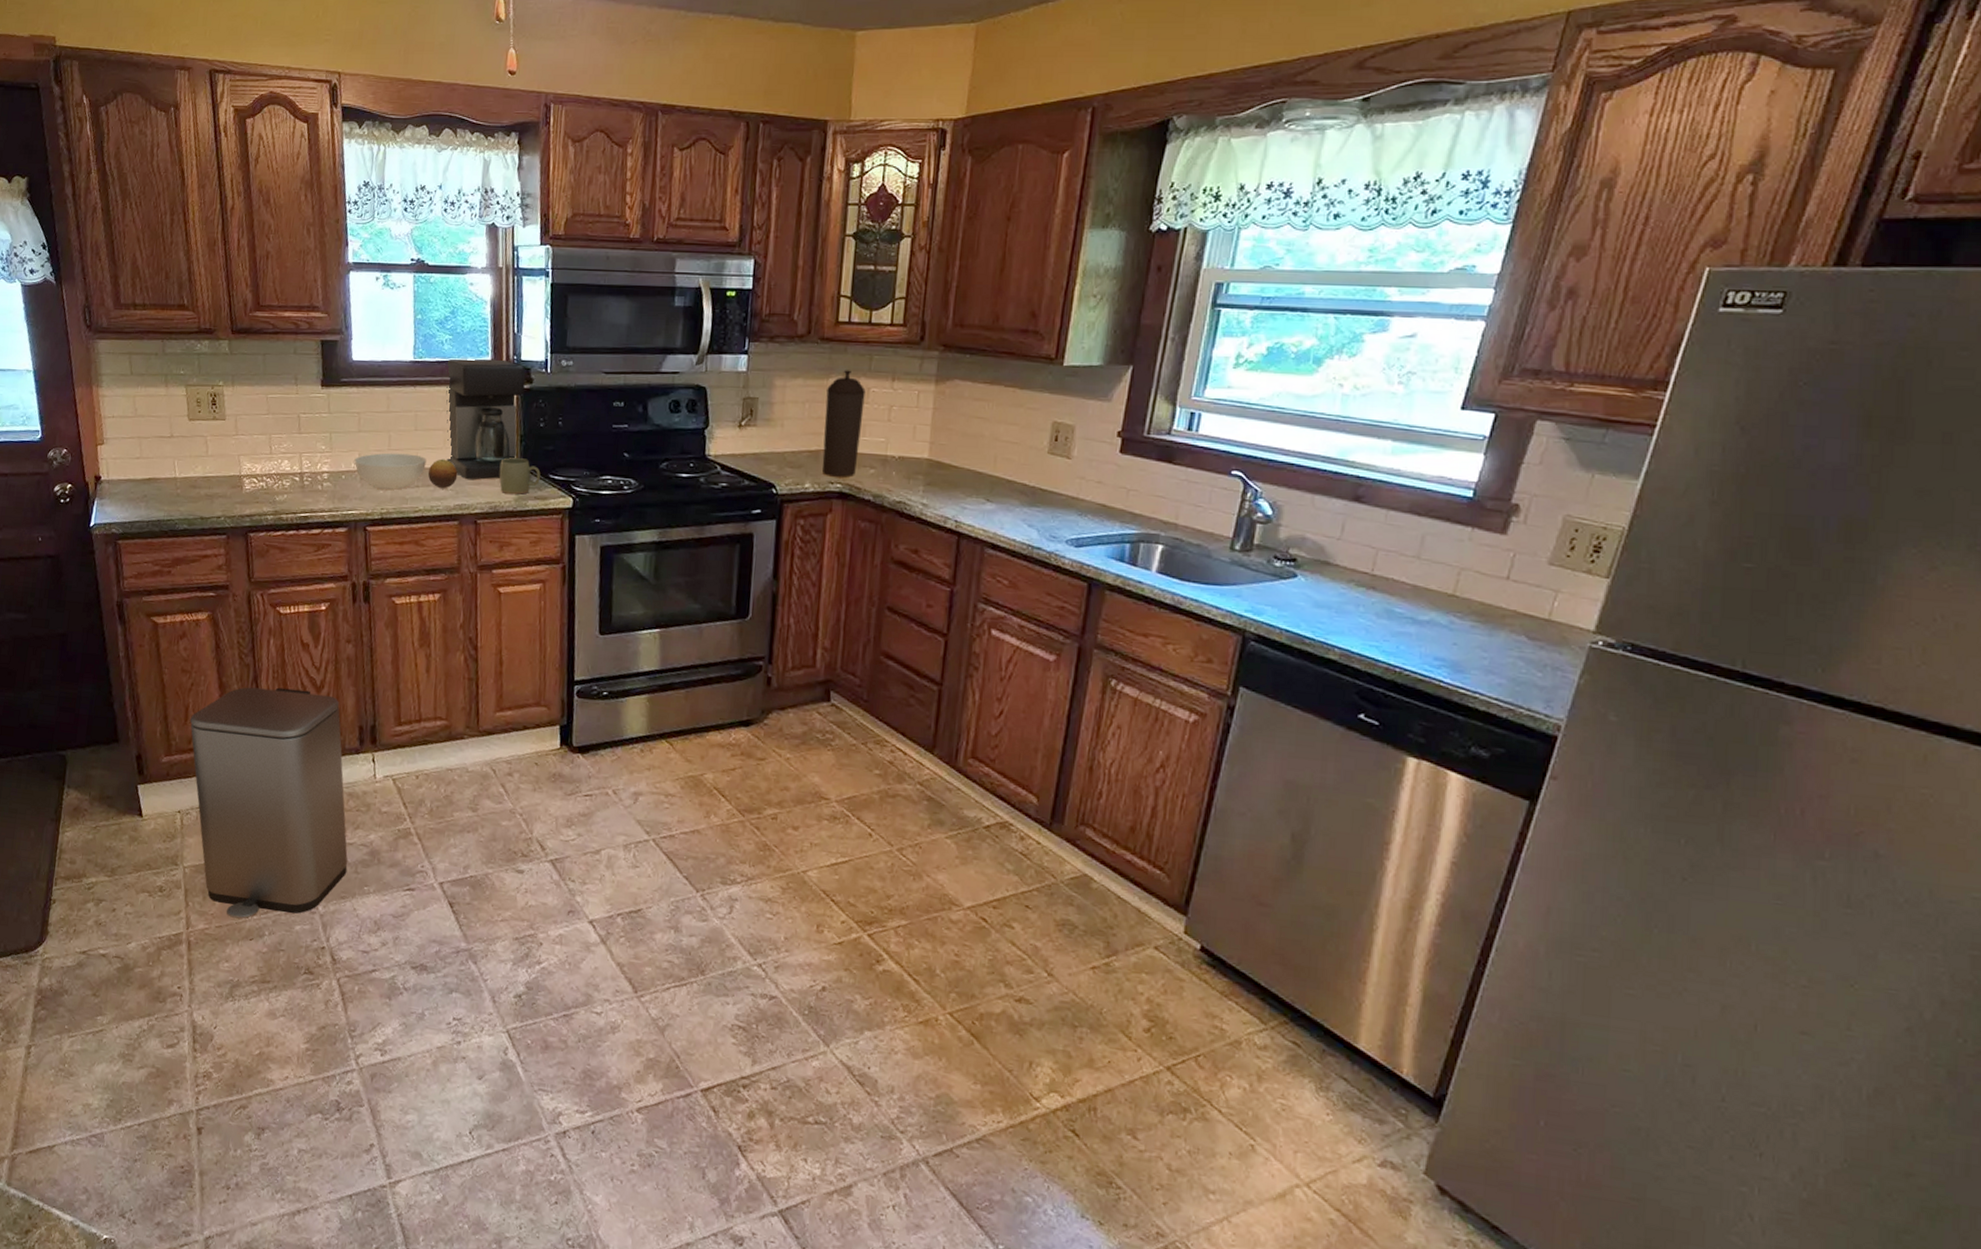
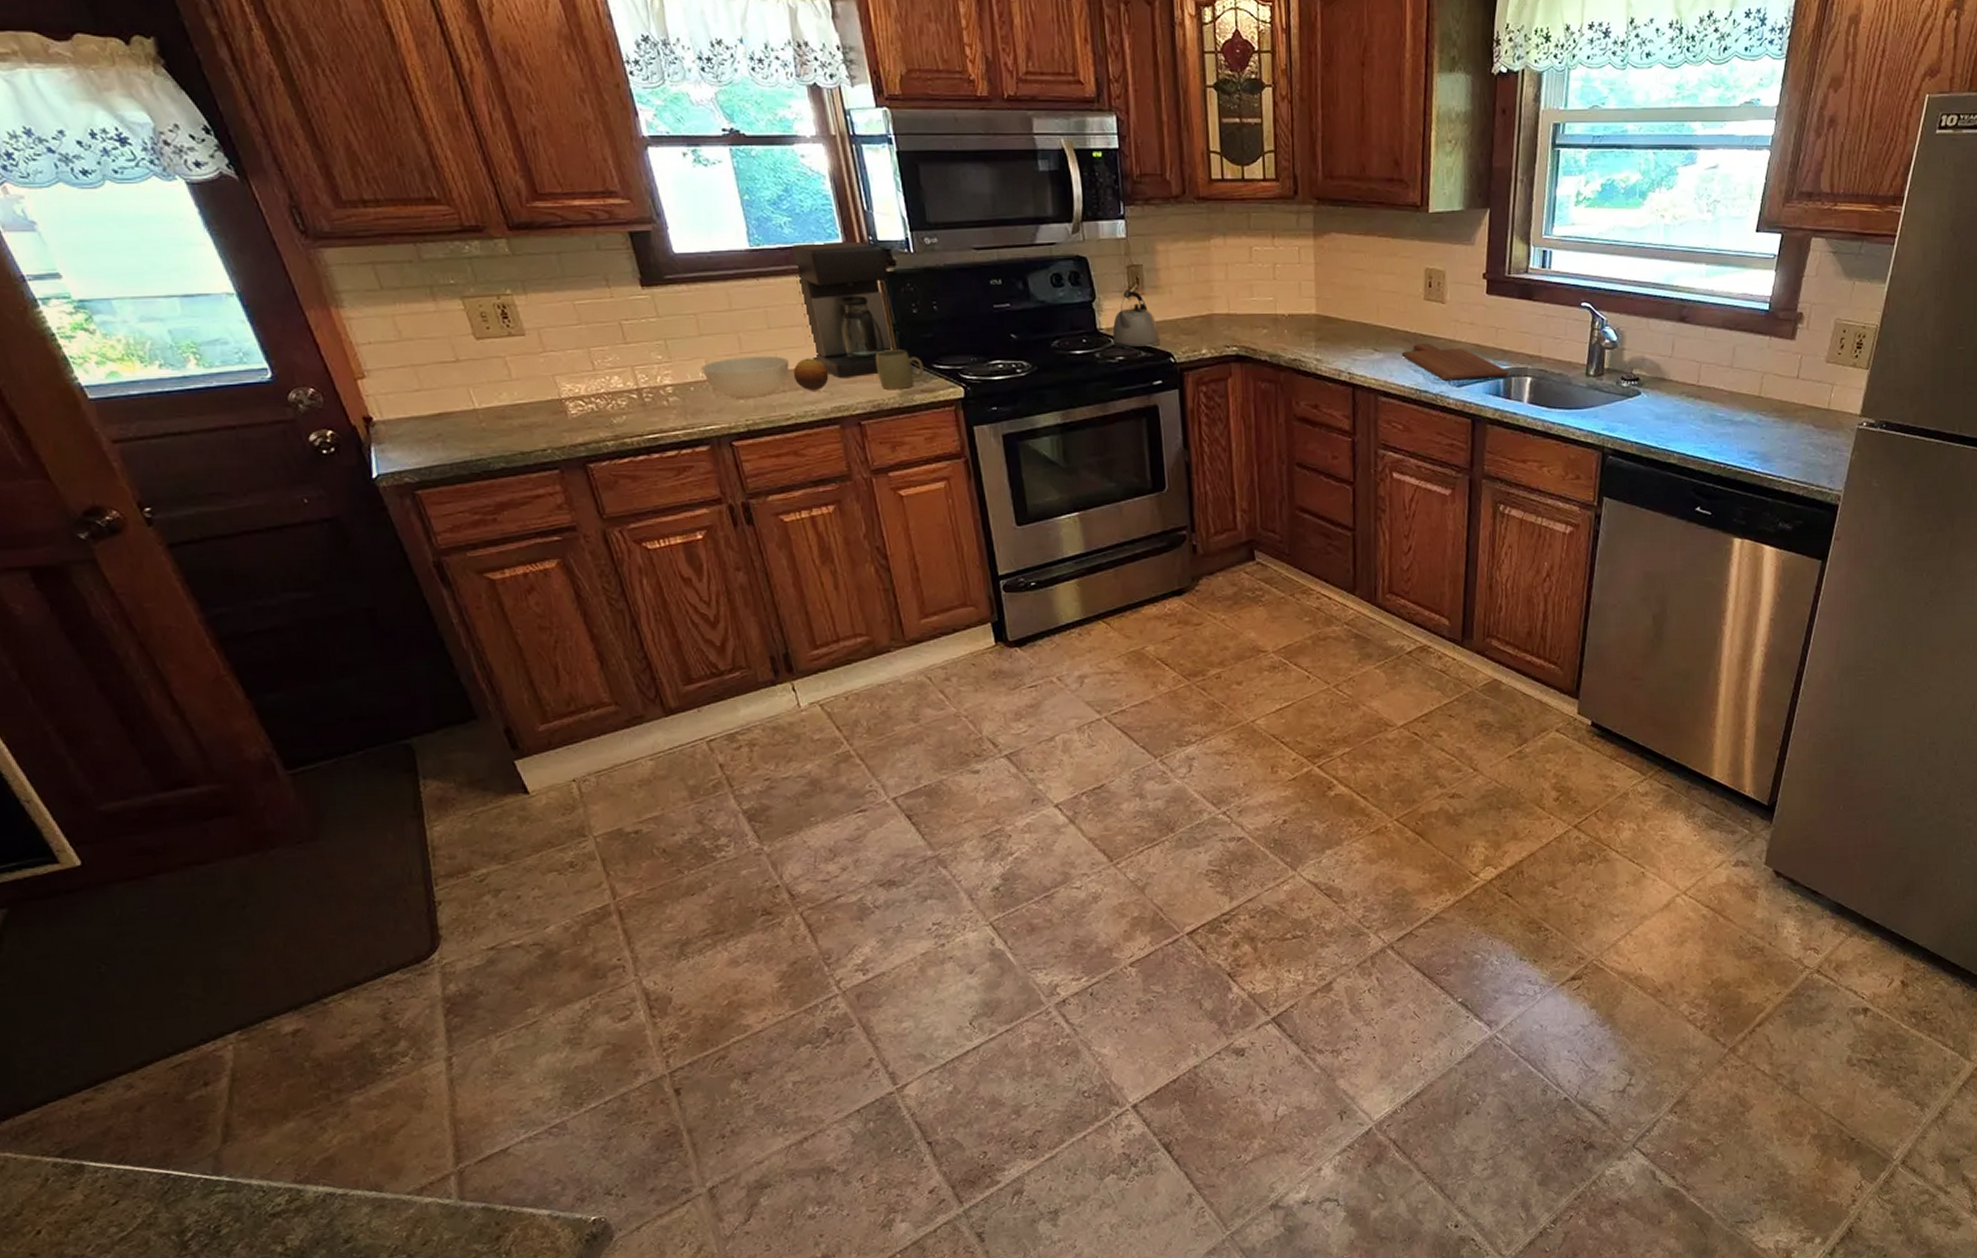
pedal bin: present [189,687,348,919] -> none [562,628,788,877]
kettle: none [719,421,765,476] -> present [1112,291,1160,348]
canister: present [821,370,866,478] -> none [1210,230,1250,341]
cutting board: none [1015,498,1137,542] -> present [1401,343,1509,381]

